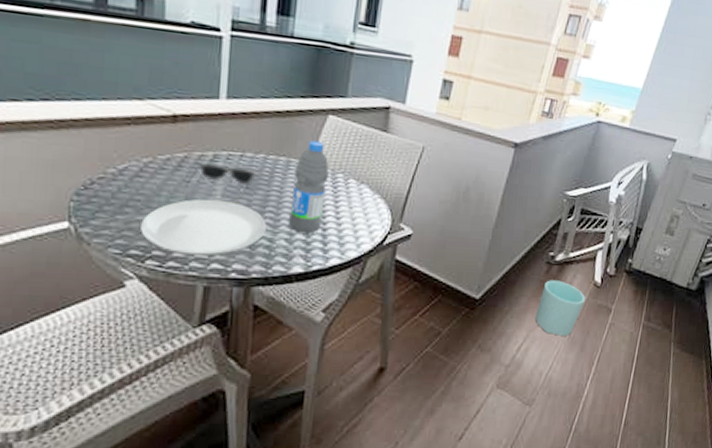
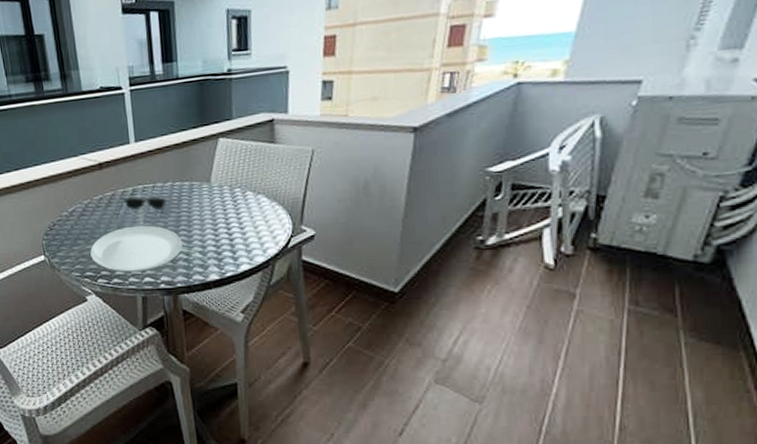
water bottle: present [288,140,330,234] -> none [198,162,229,245]
planter: present [535,280,586,336] -> none [470,266,536,327]

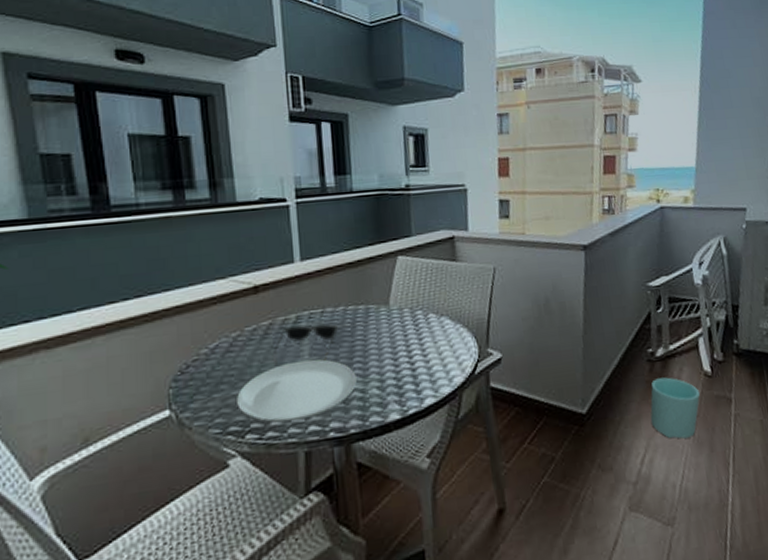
planter: none [470,266,536,327] -> present [650,377,701,439]

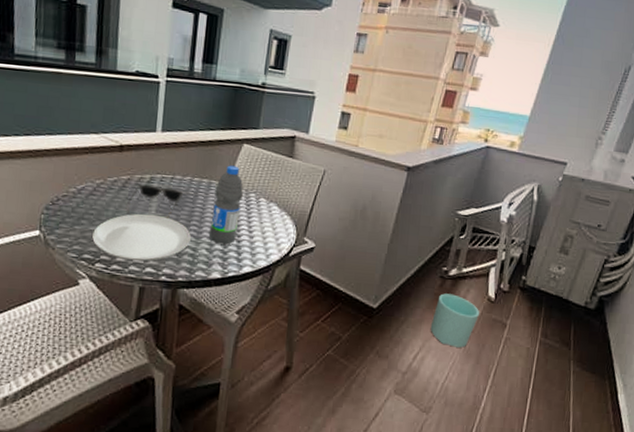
water bottle: none [375,283,411,379] -> present [208,165,244,245]

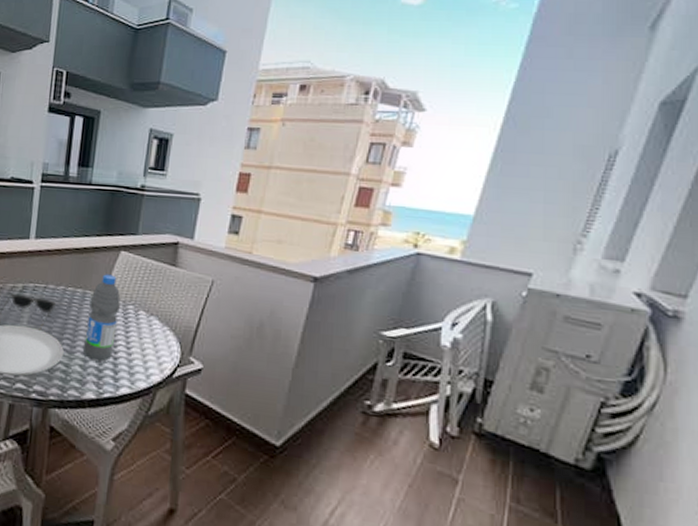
planter: present [430,293,480,348] -> none [351,433,420,506]

